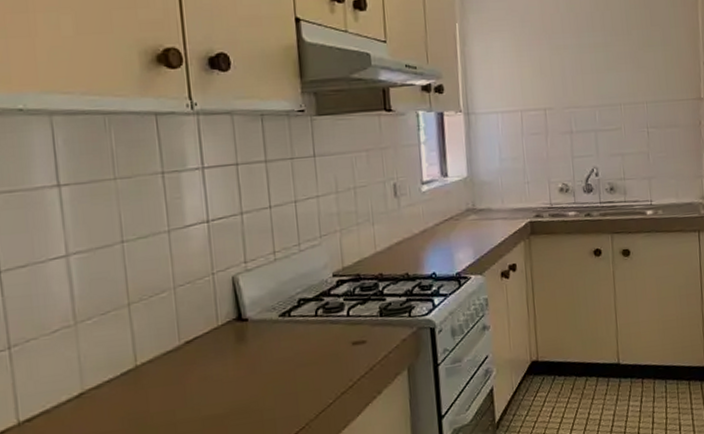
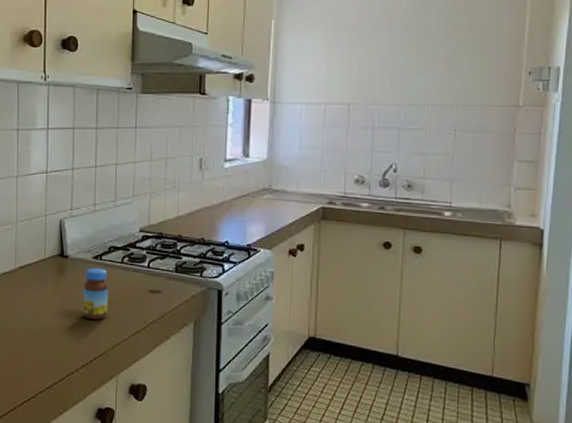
jar: none [271,326,305,389] -> present [83,267,108,320]

